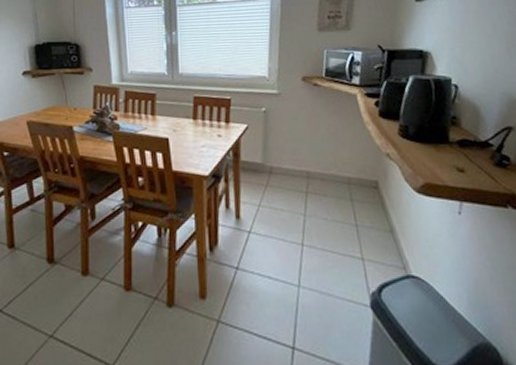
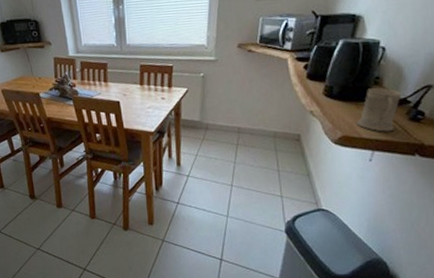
mug: none [438,128,483,179] -> present [356,87,402,132]

